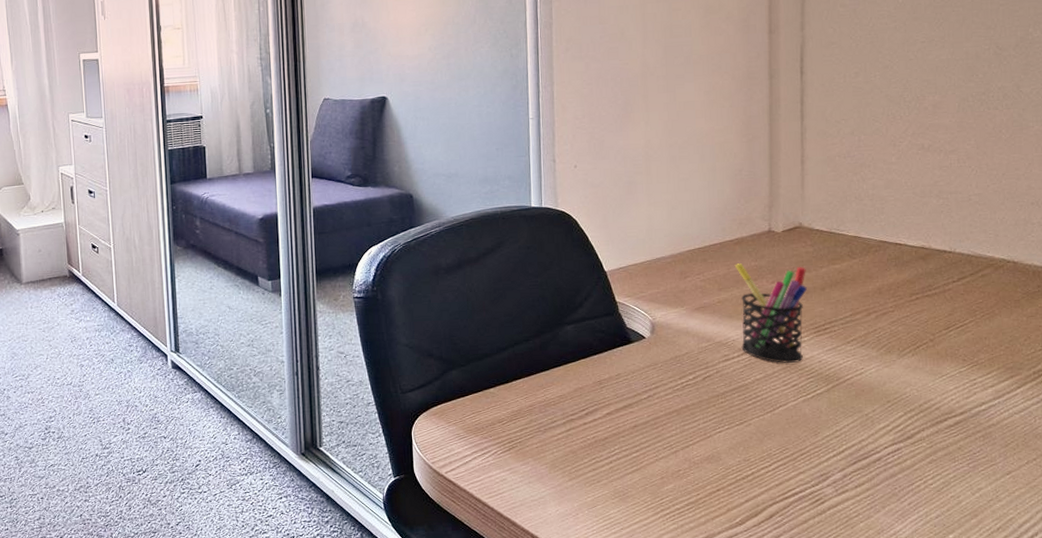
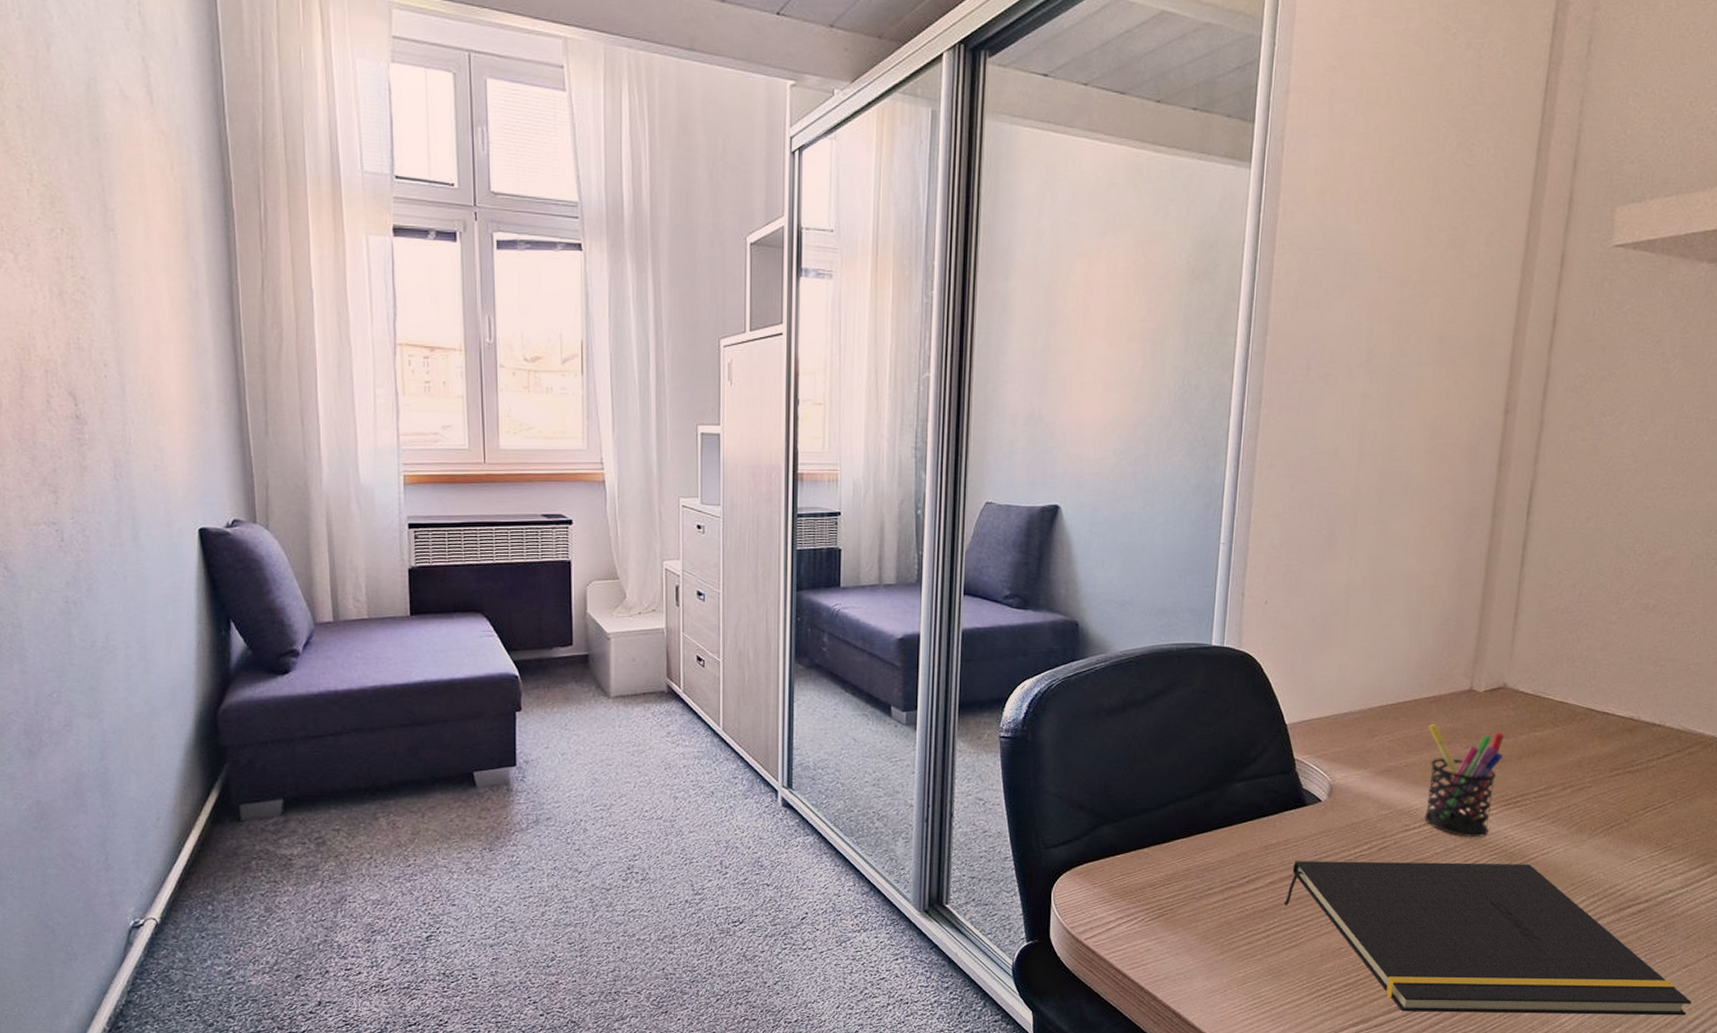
notepad: none [622,385,1020,527] -> present [1284,861,1692,1016]

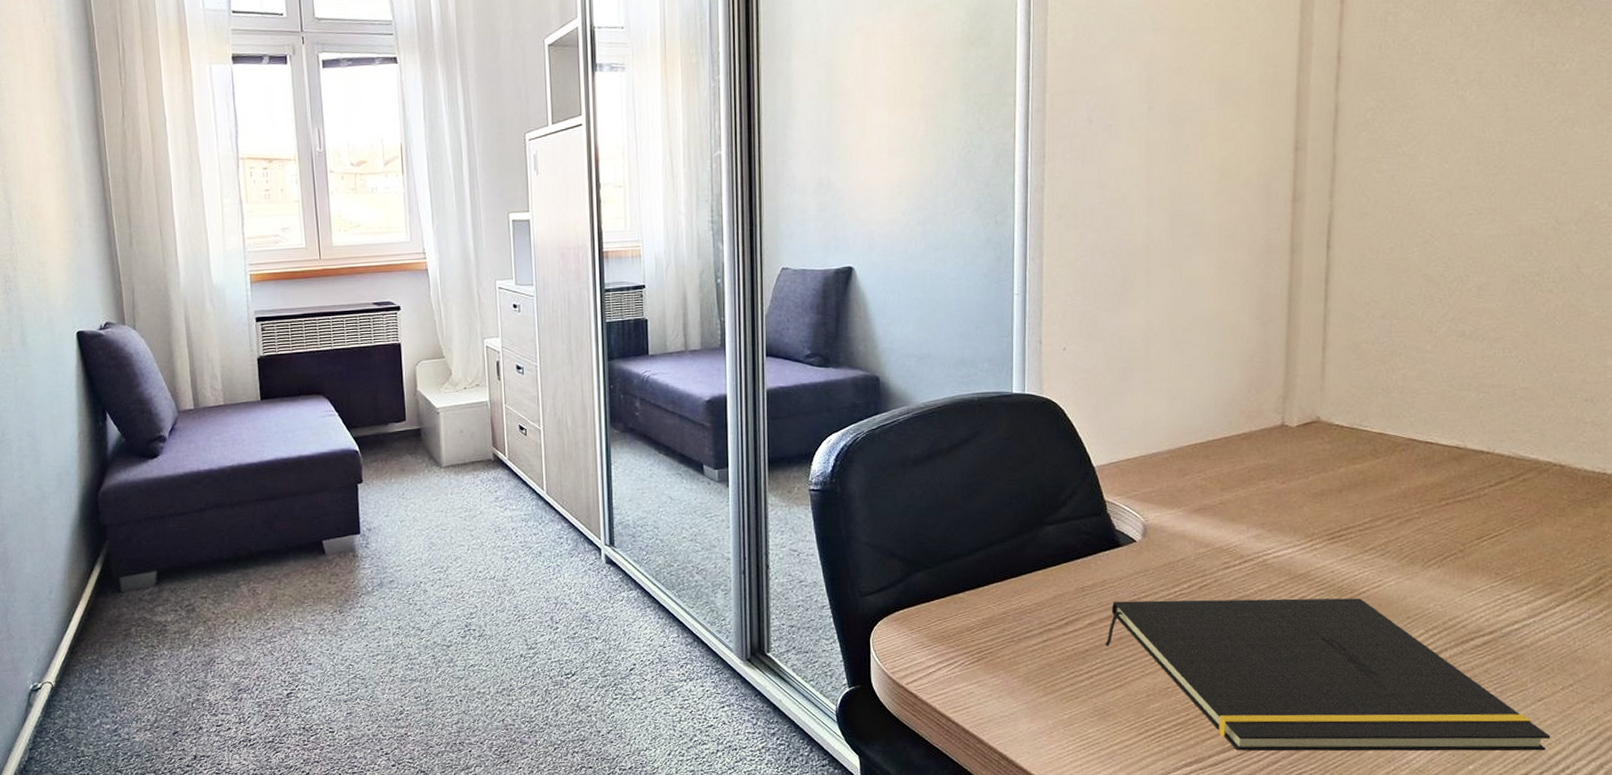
pen holder: present [1424,724,1504,837] -> none [1240,461,1322,573]

